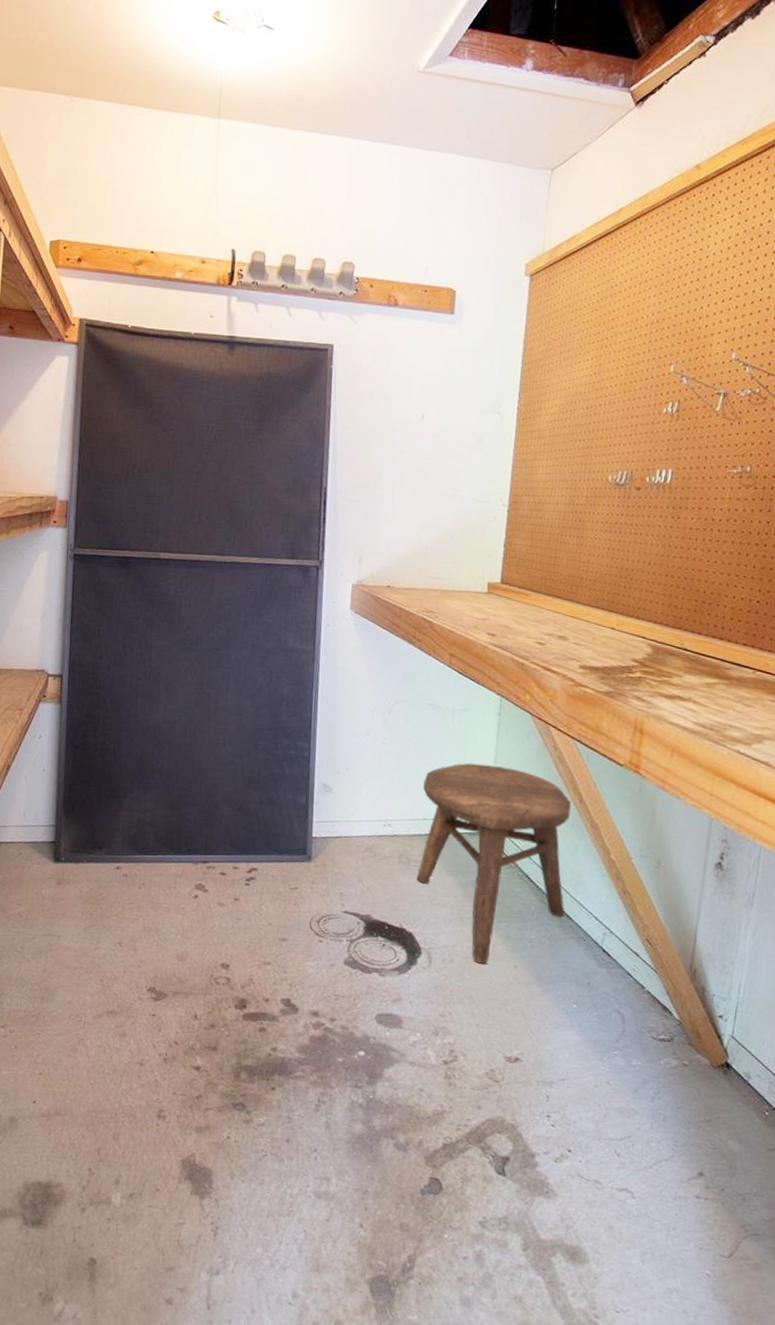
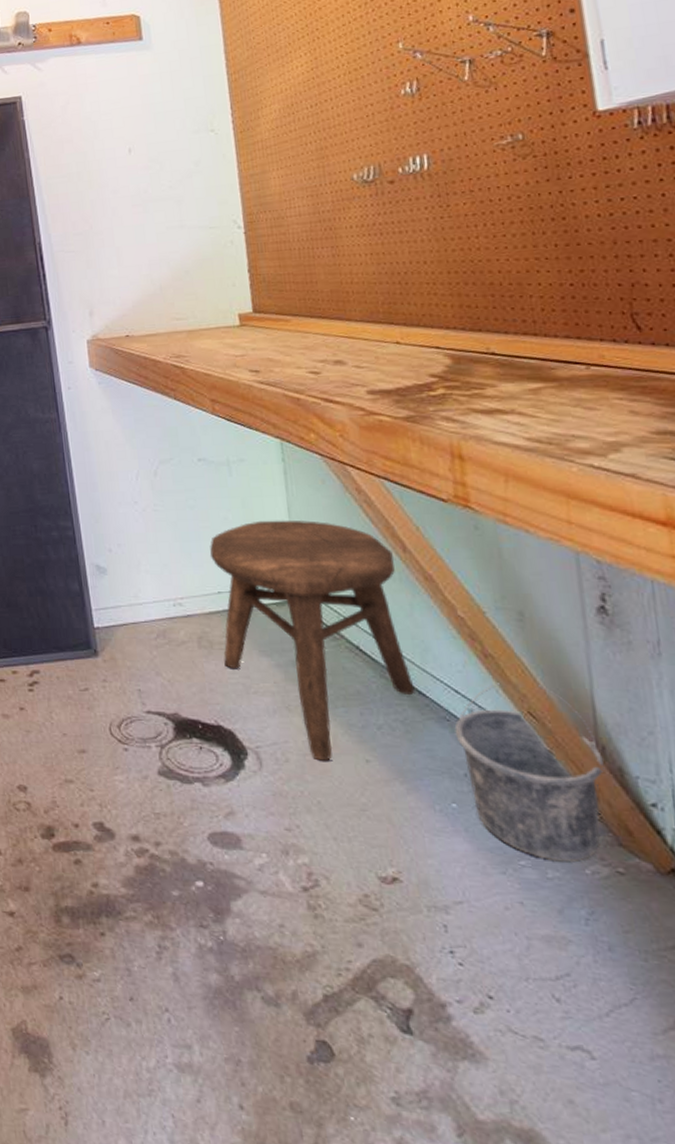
bucket: none [588,914,693,1054] -> present [454,683,605,862]

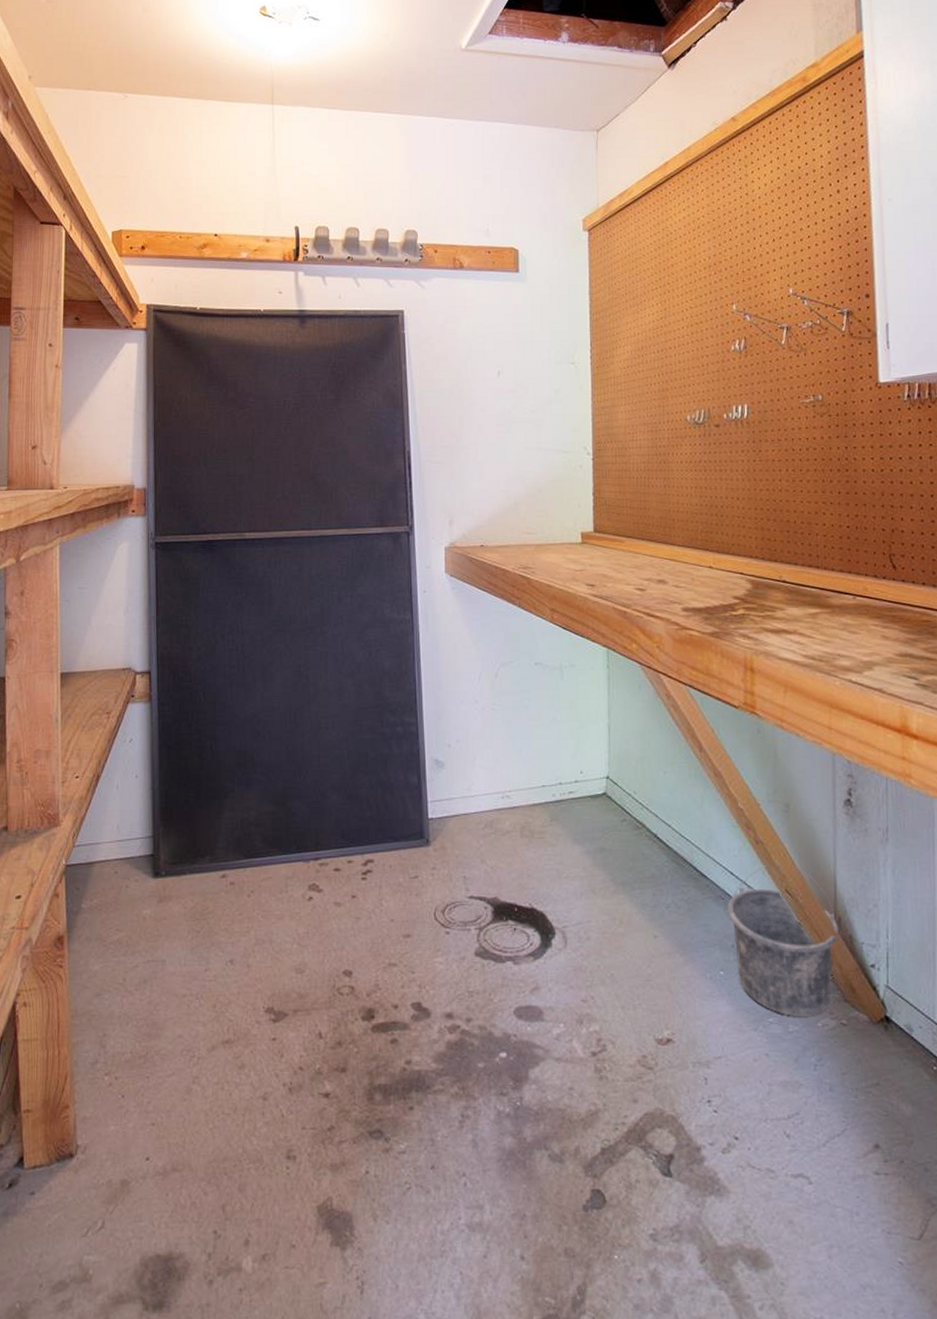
stool: present [209,520,415,761] -> none [537,721,699,938]

